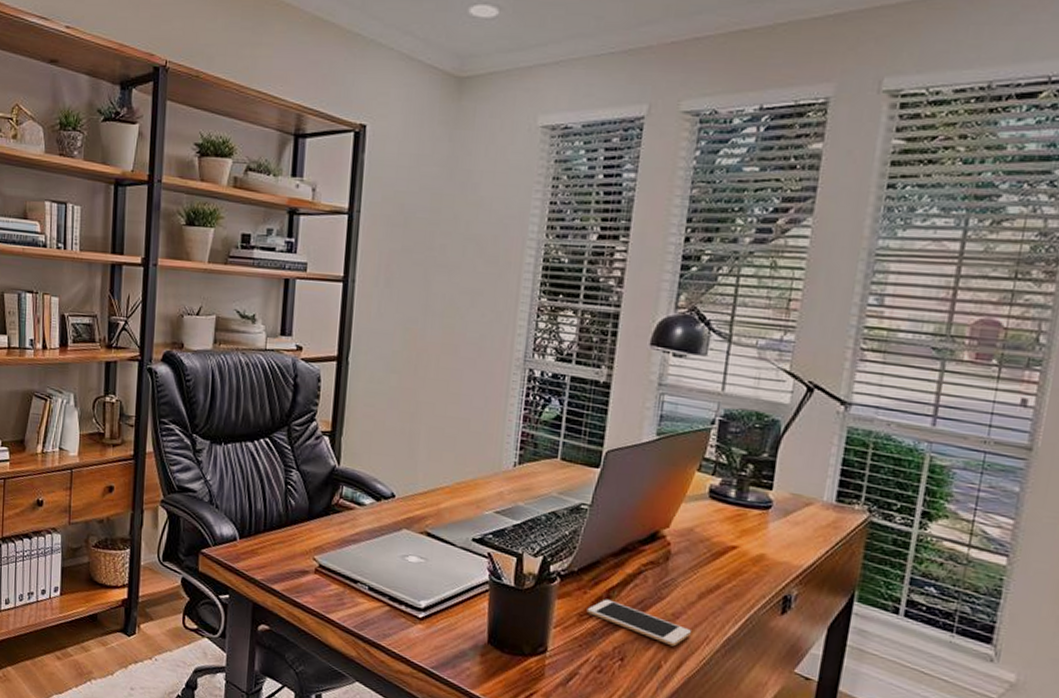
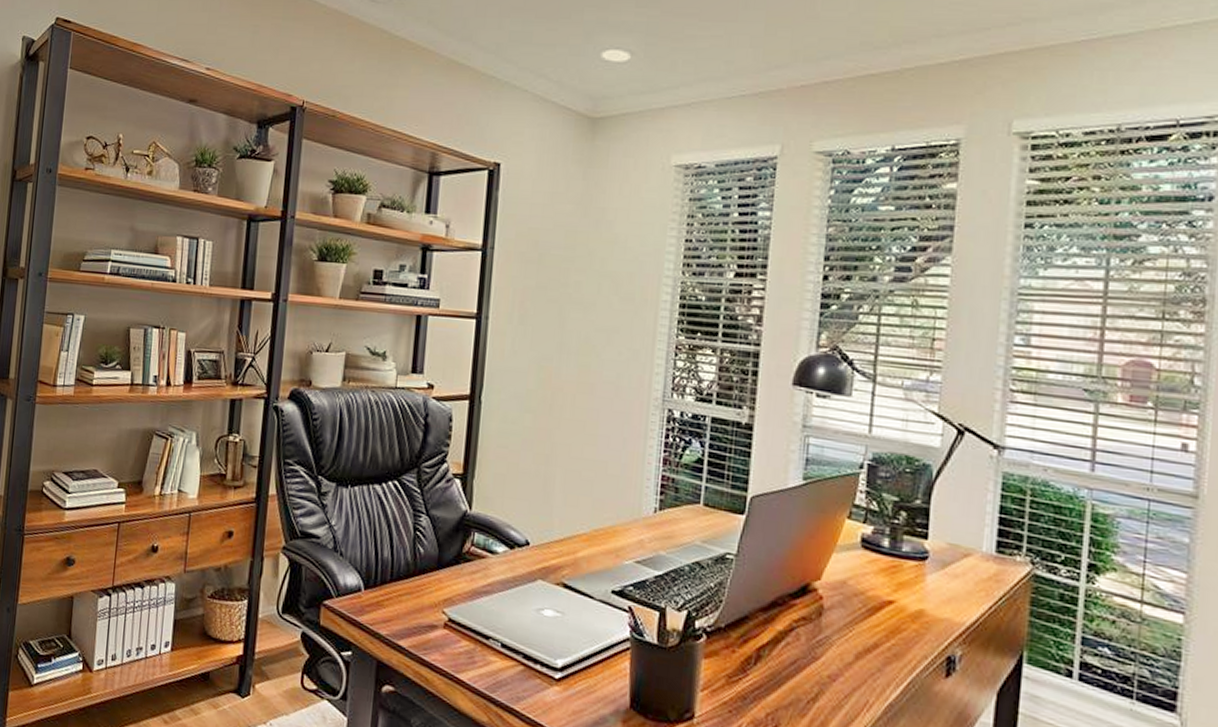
cell phone: present [586,599,691,647] -> none [736,659,849,713]

